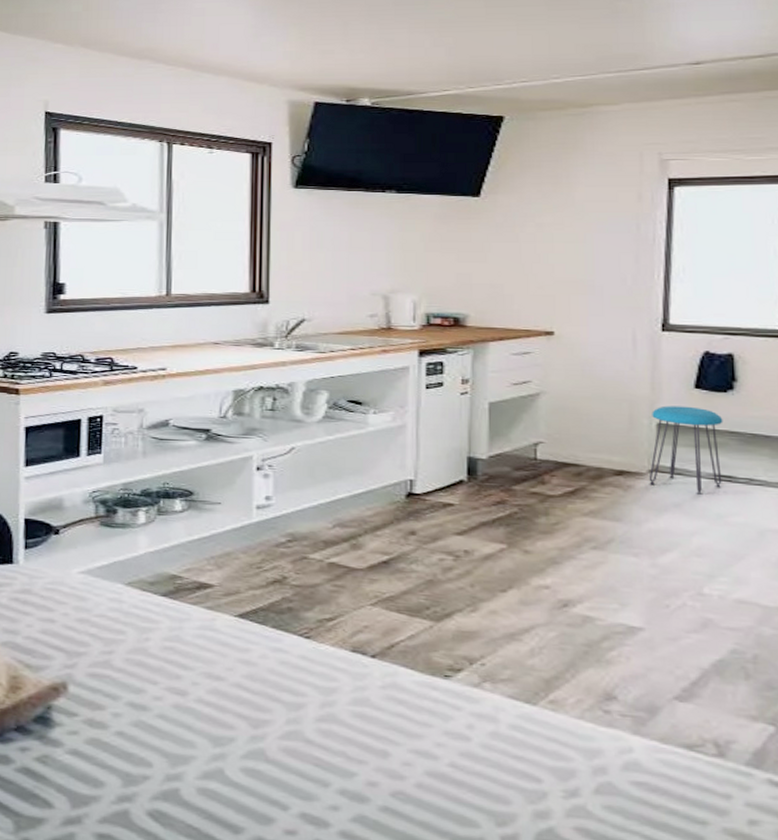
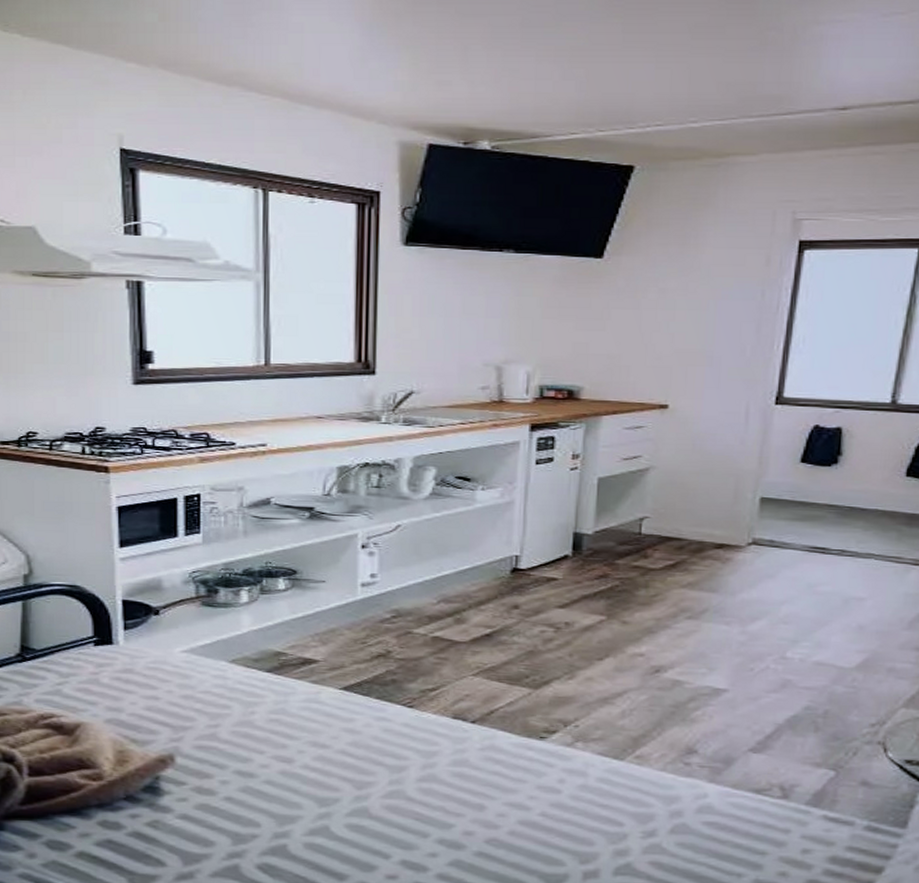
stool: present [649,405,723,494] -> none [747,480,824,566]

